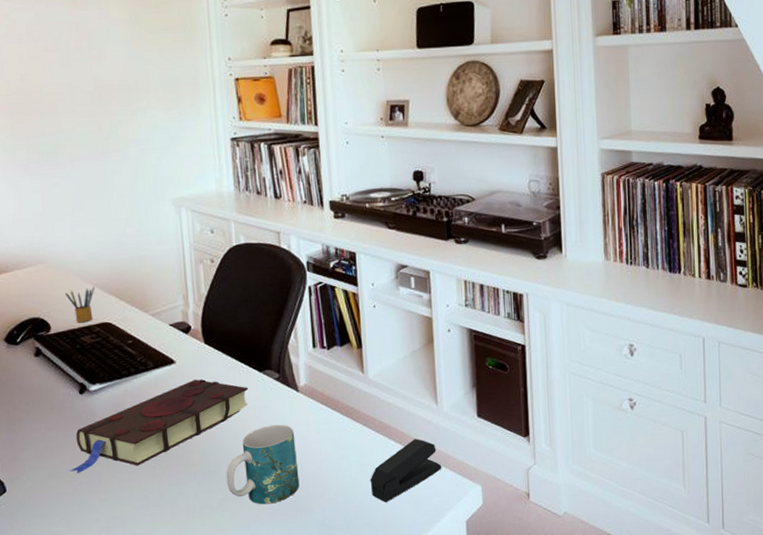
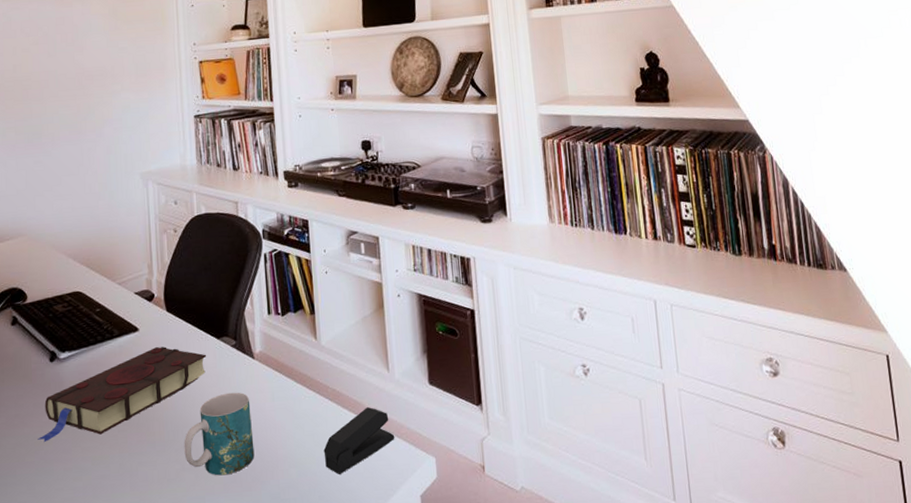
pencil box: present [65,287,95,322] -> none [42,257,68,291]

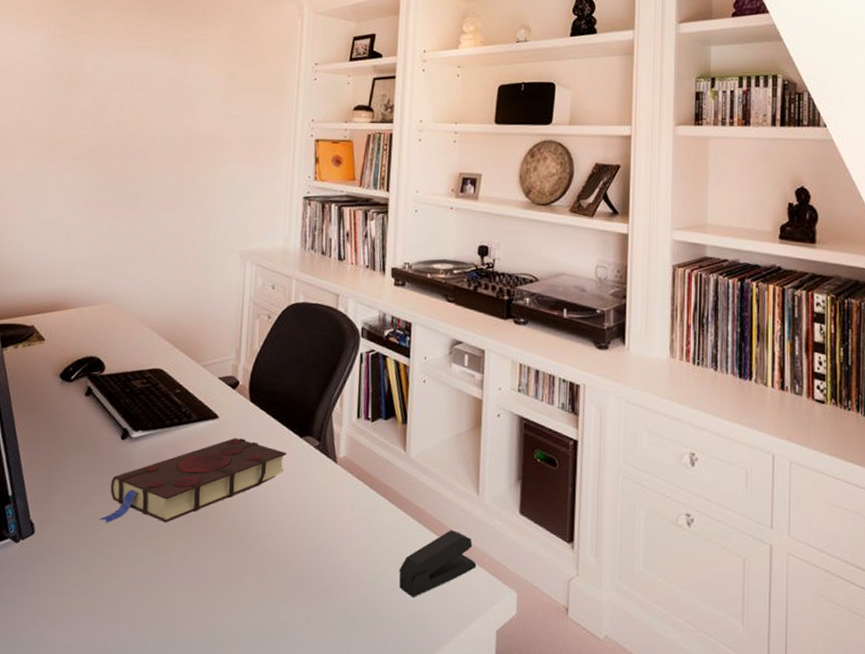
mug: present [184,392,255,476] -> none [251,495,327,583]

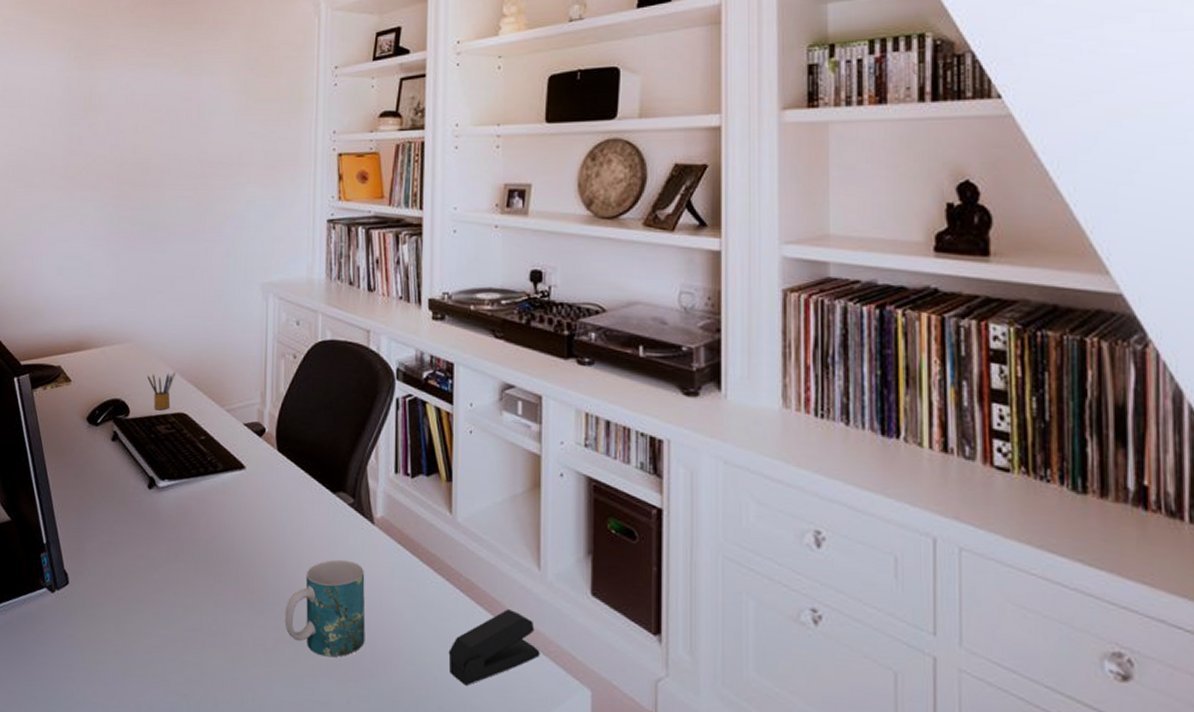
book: present [99,437,287,523] -> none [129,490,319,581]
pencil box: none [124,331,153,366] -> present [147,372,175,409]
mug: none [251,495,327,583] -> present [285,559,366,657]

